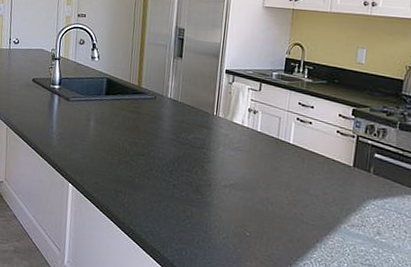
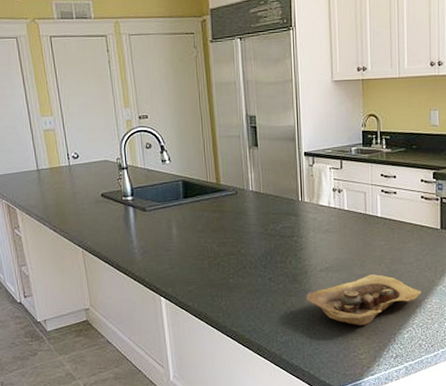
bowl: none [206,199,324,249] -> present [306,274,421,325]

